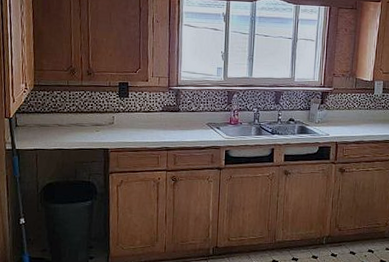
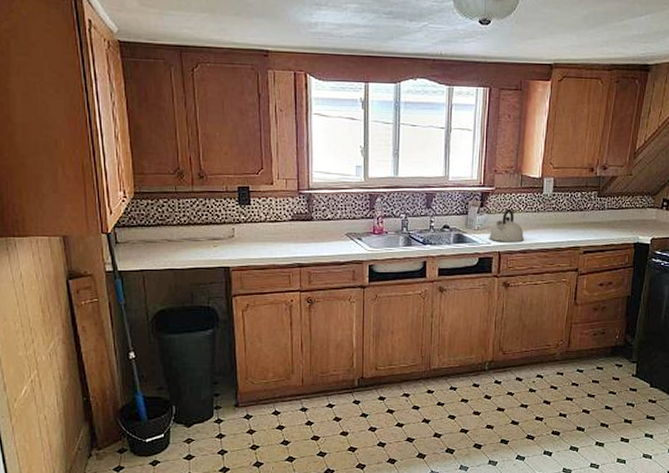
kettle: none [328,105,358,135] -> present [489,208,524,243]

